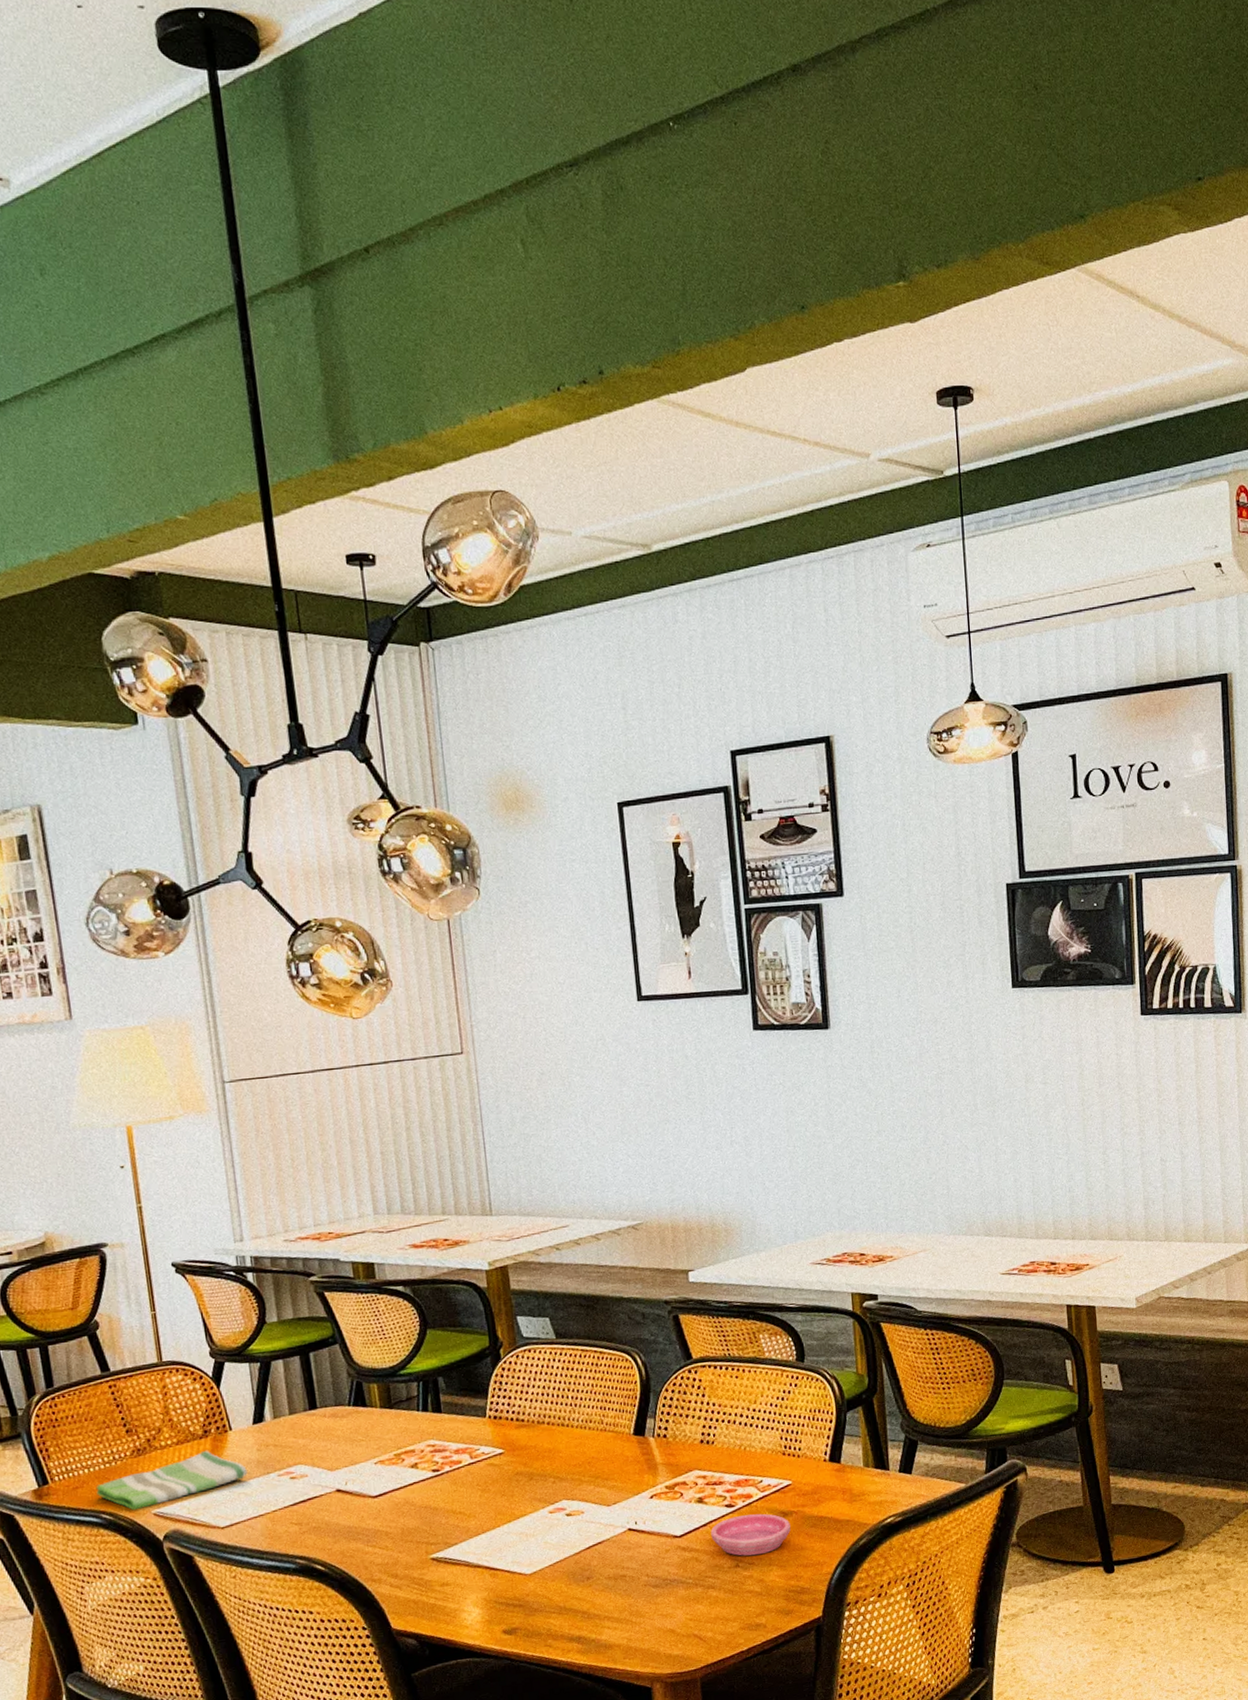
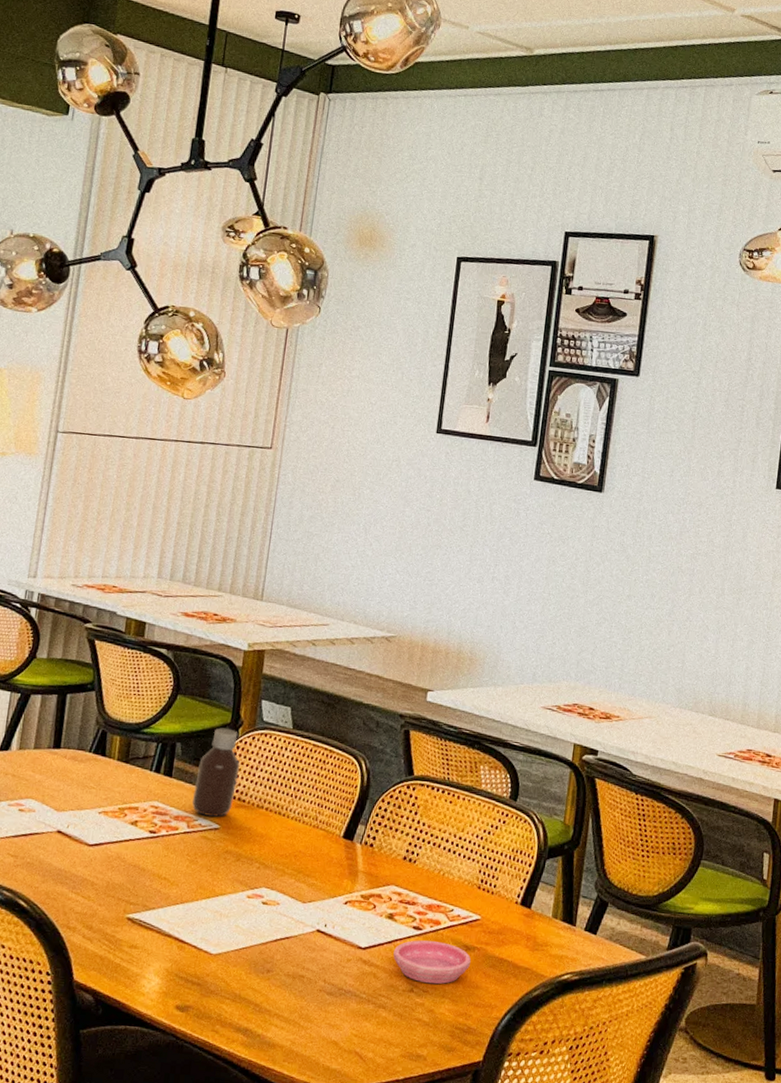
bottle: none [467,1352,512,1444] -> present [191,727,240,817]

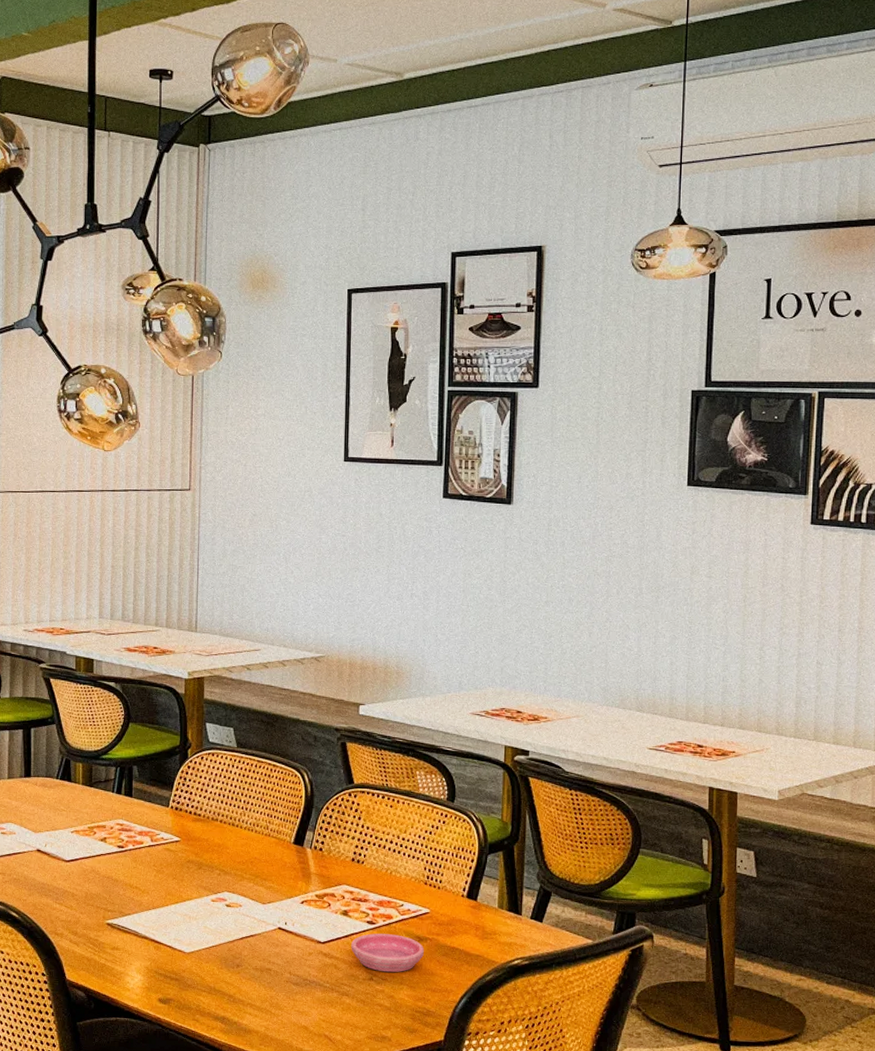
bottle: present [191,727,240,817] -> none [152,750,193,831]

